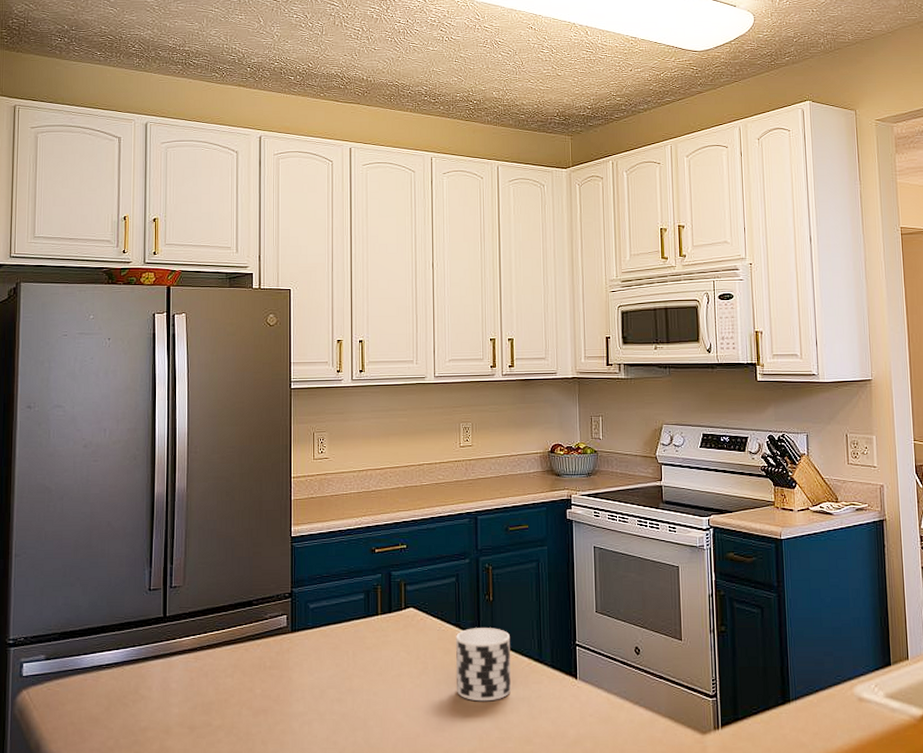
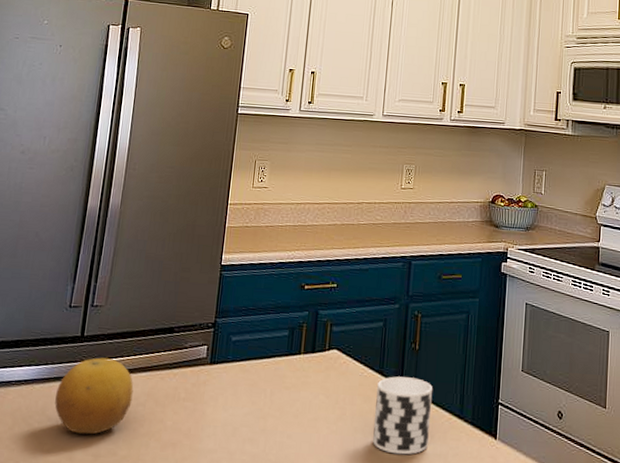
fruit: none [146,635,220,709] -> present [55,357,134,435]

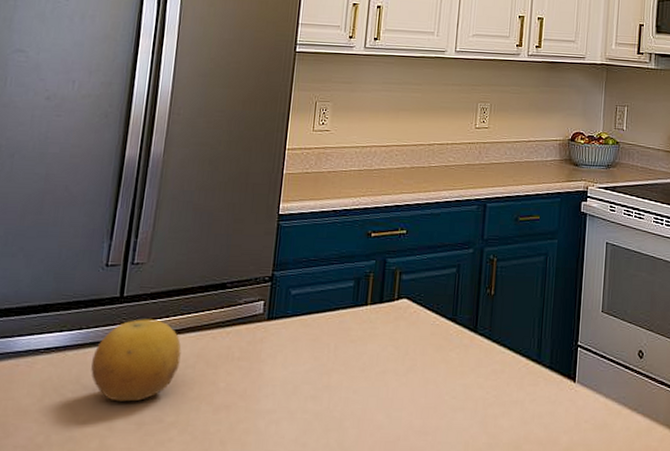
cup: present [373,376,432,455] -> none [445,323,509,404]

